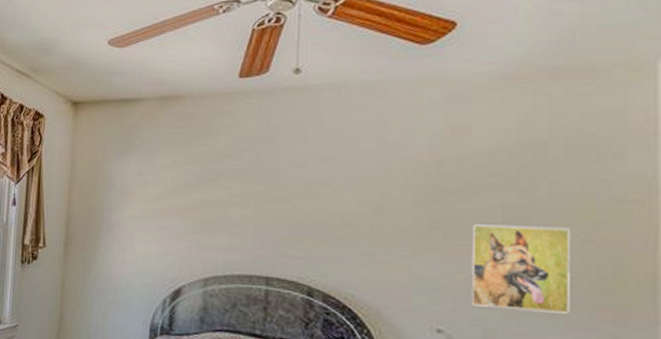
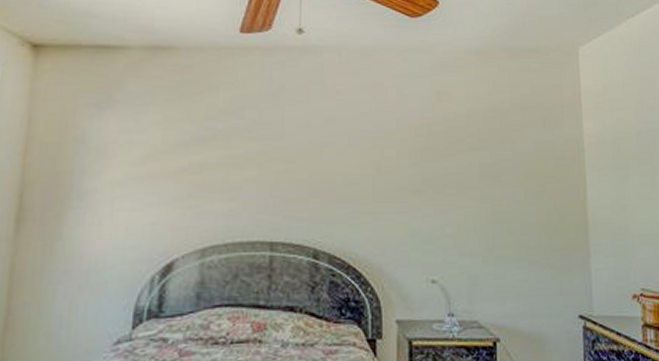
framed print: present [471,224,570,314] -> none [456,181,531,256]

